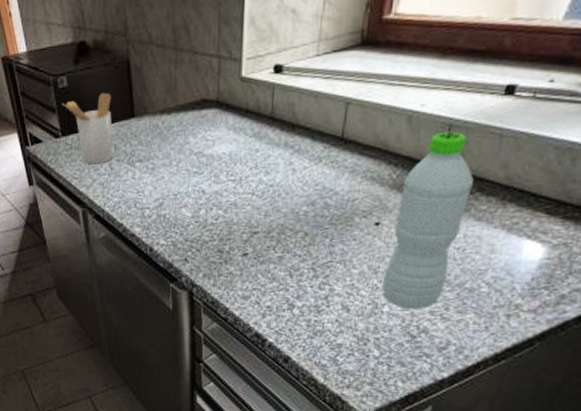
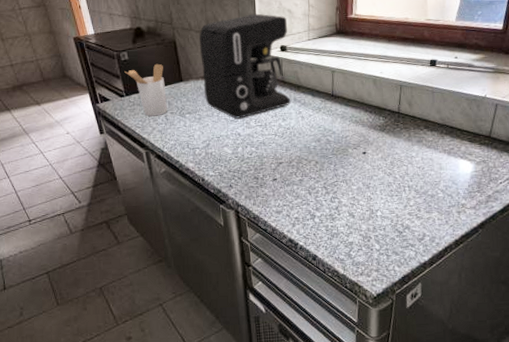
coffee maker: none [161,16,288,170] -> present [199,13,291,119]
water bottle: present [382,131,474,310] -> none [374,89,421,213]

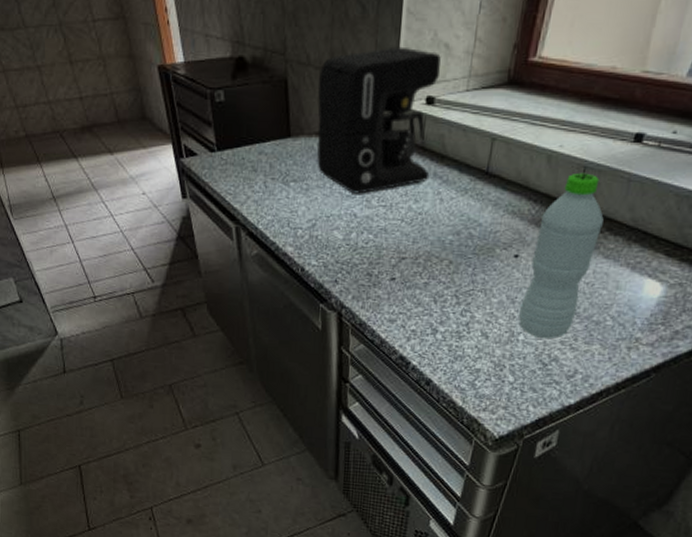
utensil holder: present [124,63,167,117] -> none [218,109,268,182]
water bottle: none [374,89,421,213] -> present [518,172,604,340]

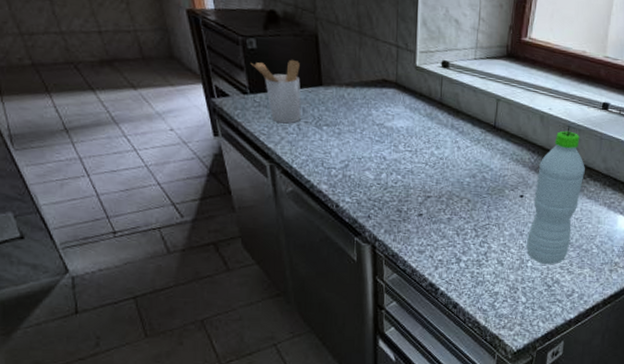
utensil holder: none [218,109,268,182] -> present [250,59,301,124]
coffee maker: present [317,46,441,194] -> none [347,17,452,140]

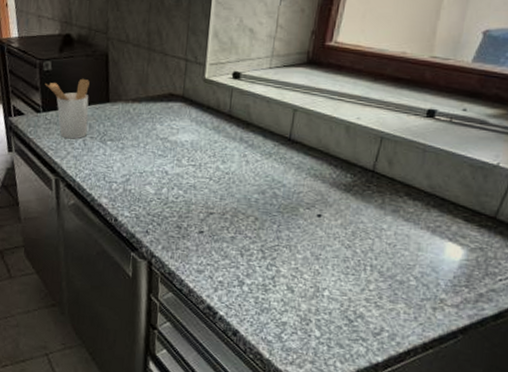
water bottle: present [527,130,585,265] -> none [323,142,402,297]

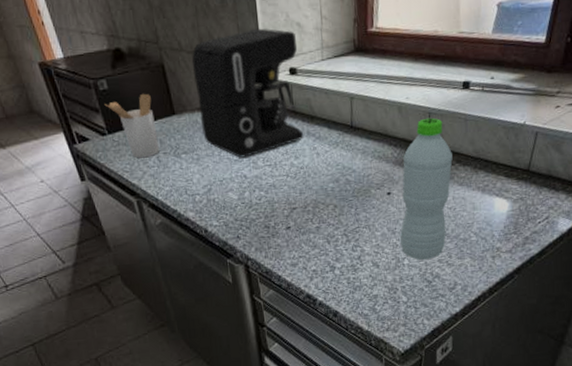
coffee maker: none [132,29,246,154] -> present [192,28,304,158]
water bottle: none [323,142,402,297] -> present [400,118,453,261]

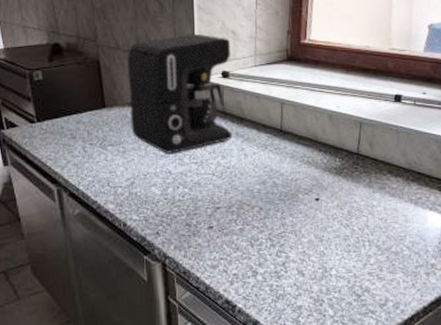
utensil holder: present [104,93,159,159] -> none [37,86,86,147]
water bottle: present [400,118,453,261] -> none [328,127,384,272]

